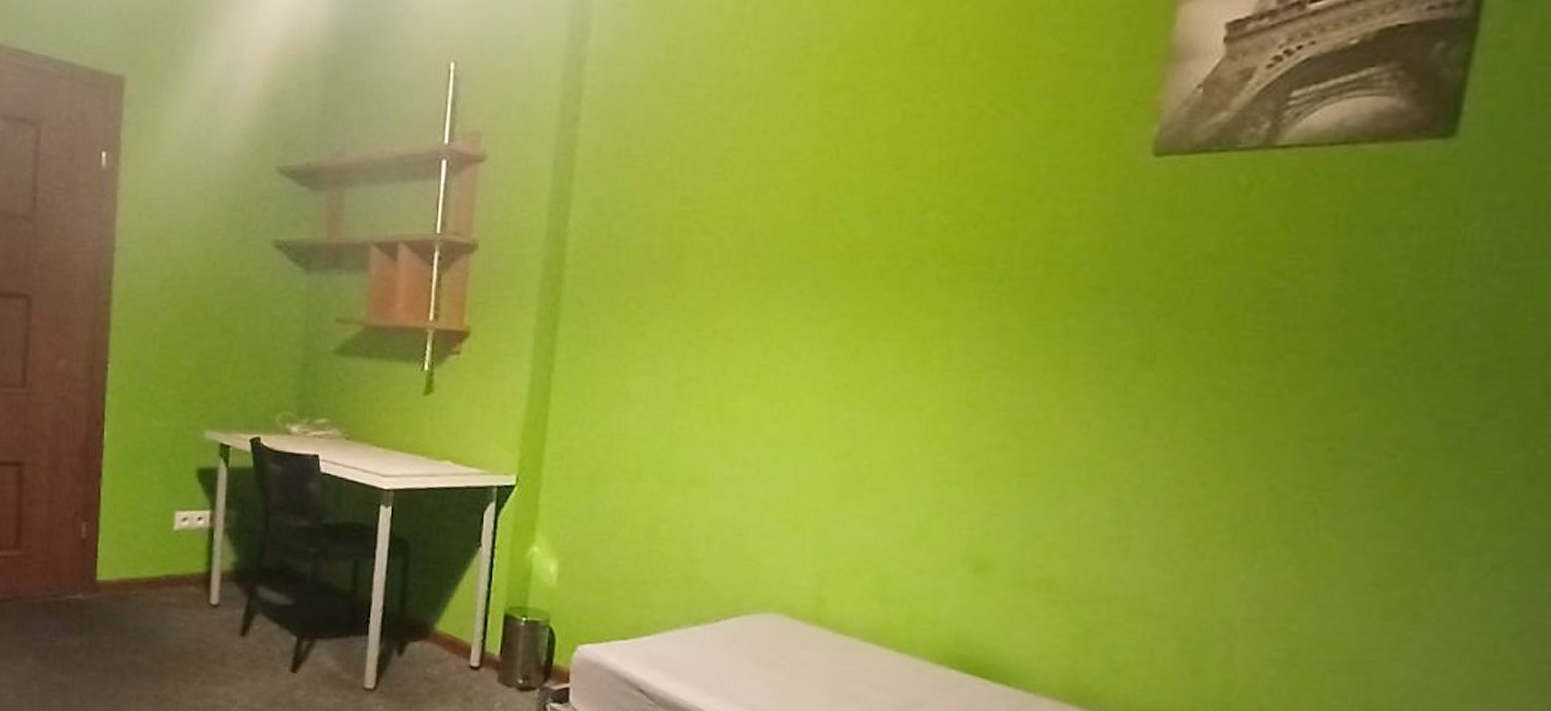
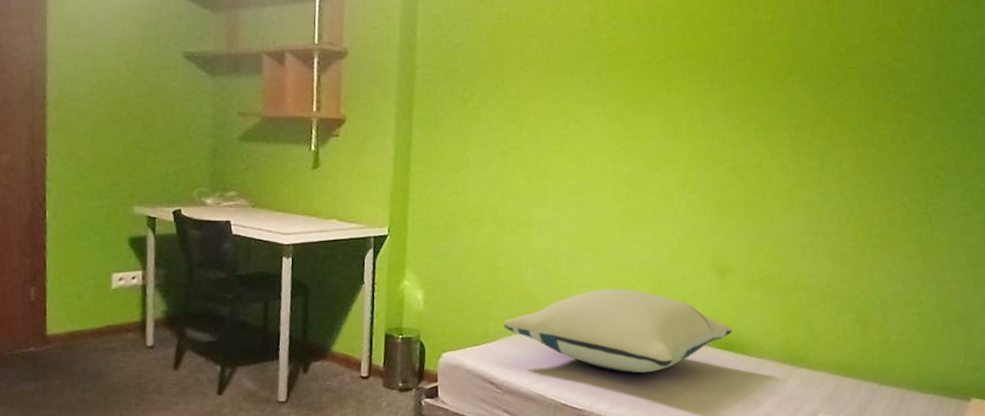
pillow: none [662,577,989,698] -> present [504,288,732,373]

